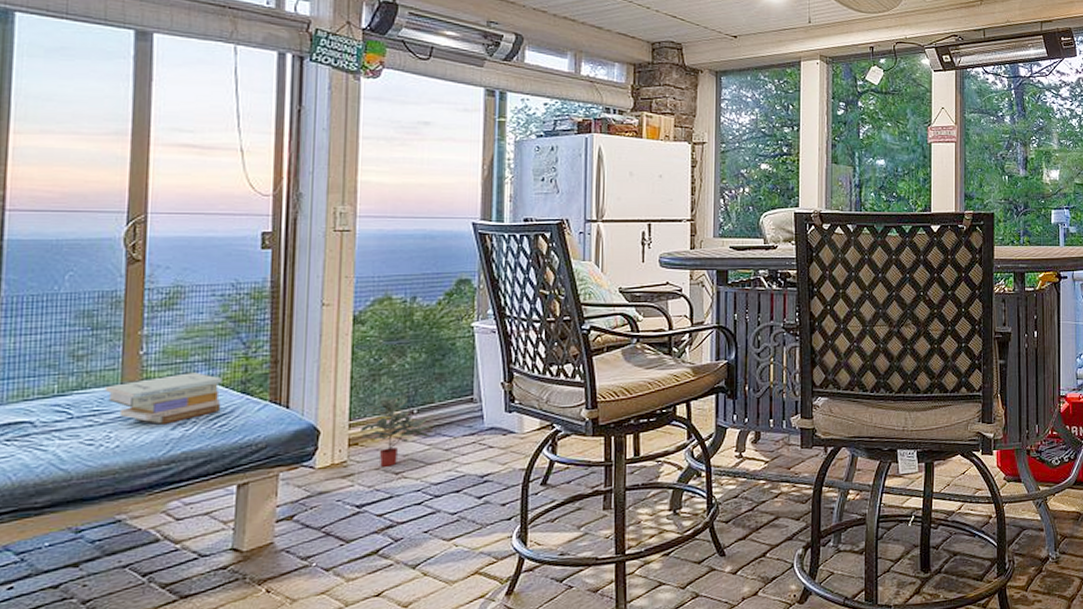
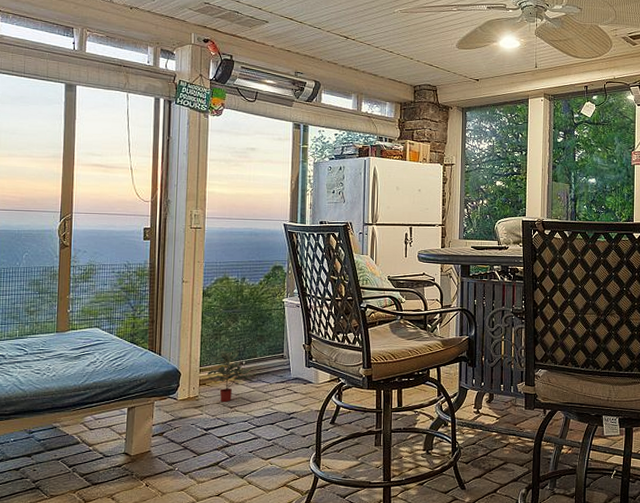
books: present [104,372,223,425] -> none [46,326,119,362]

